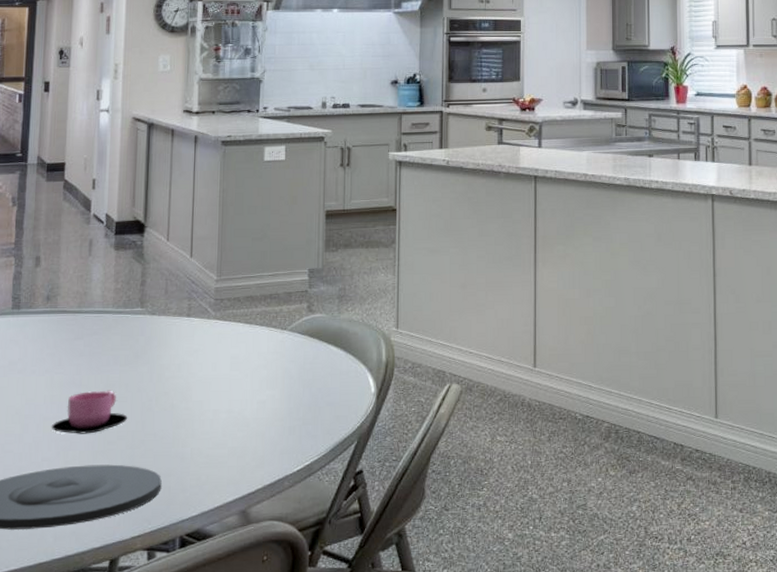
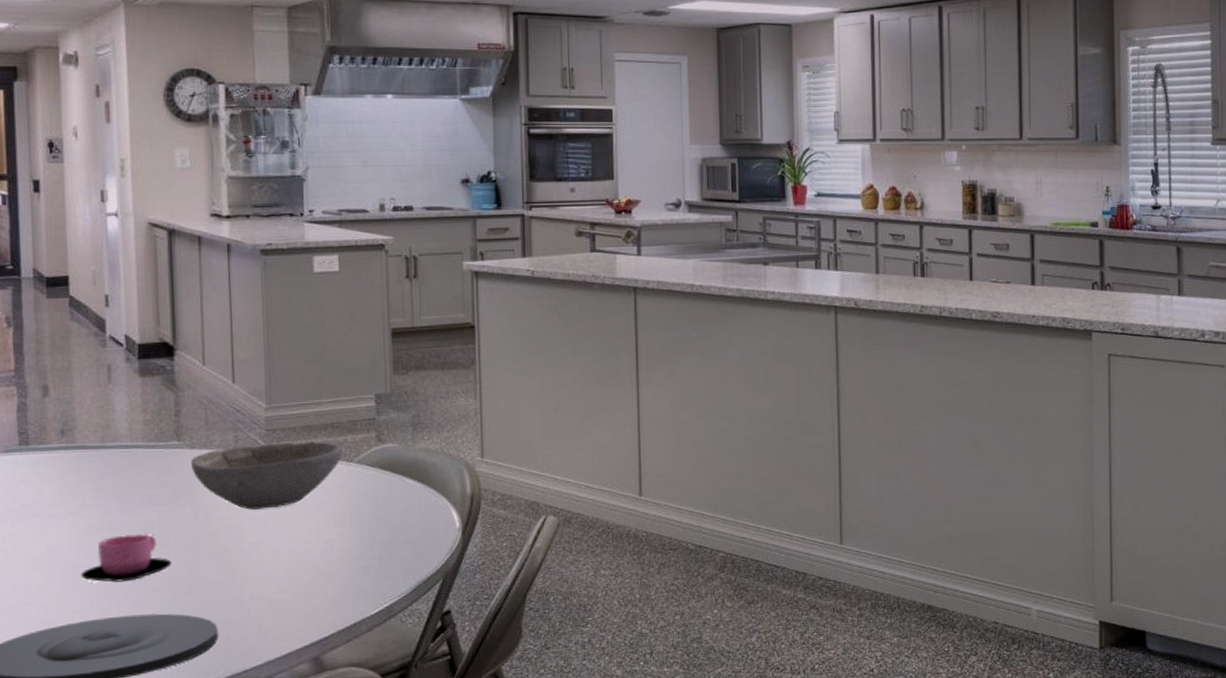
bowl: none [151,310,279,372] -> present [191,441,344,511]

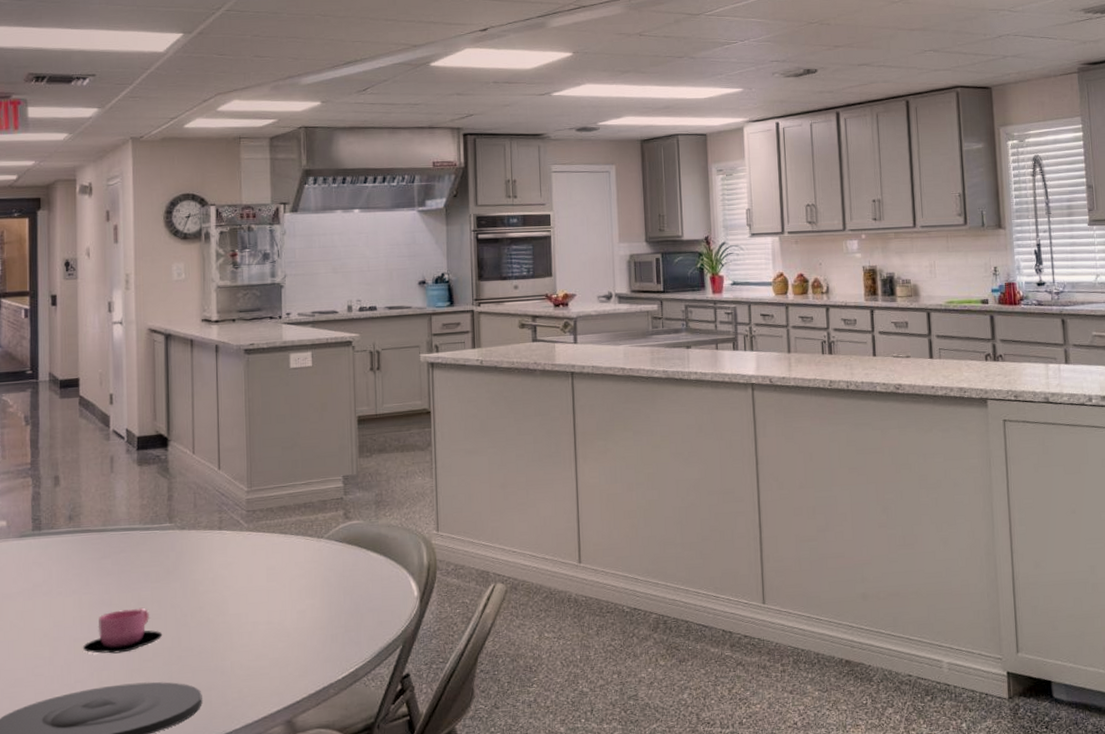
bowl: present [191,441,344,511] -> none [181,520,315,585]

